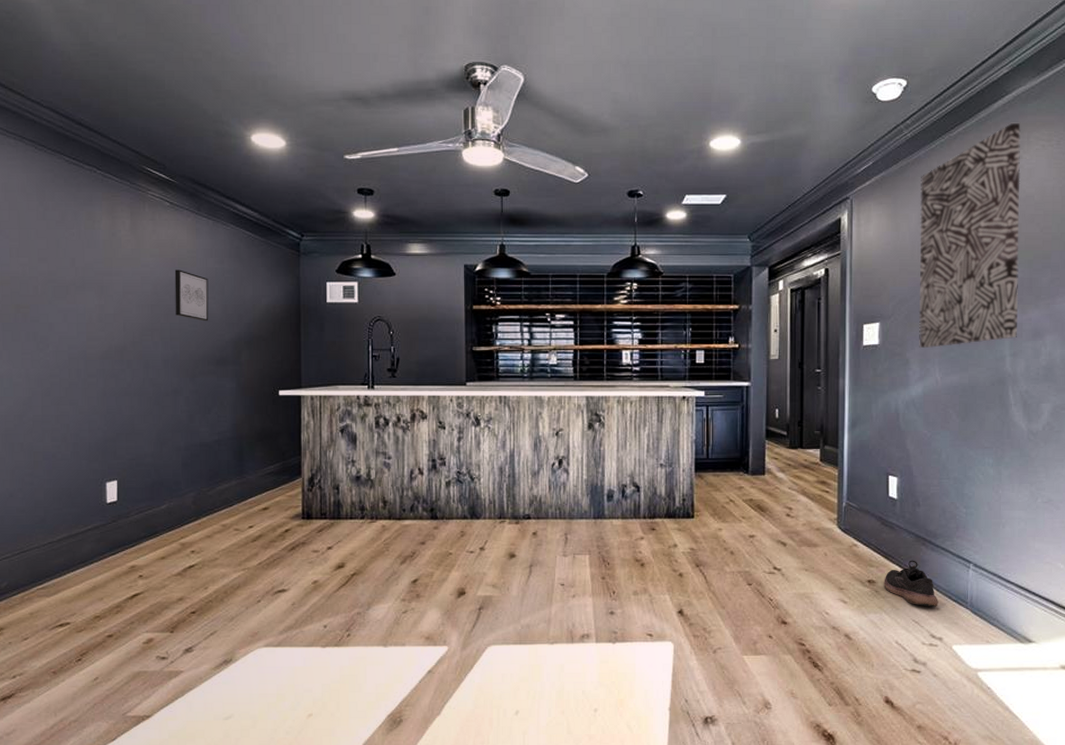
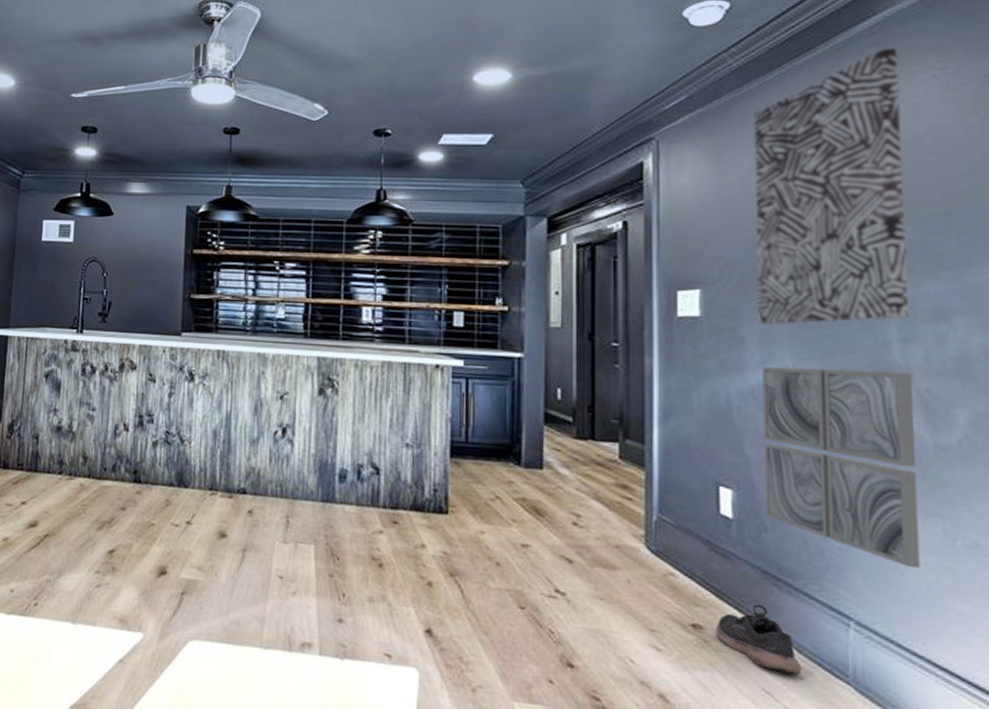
wall art: none [918,379,1017,522] -> present [762,367,920,569]

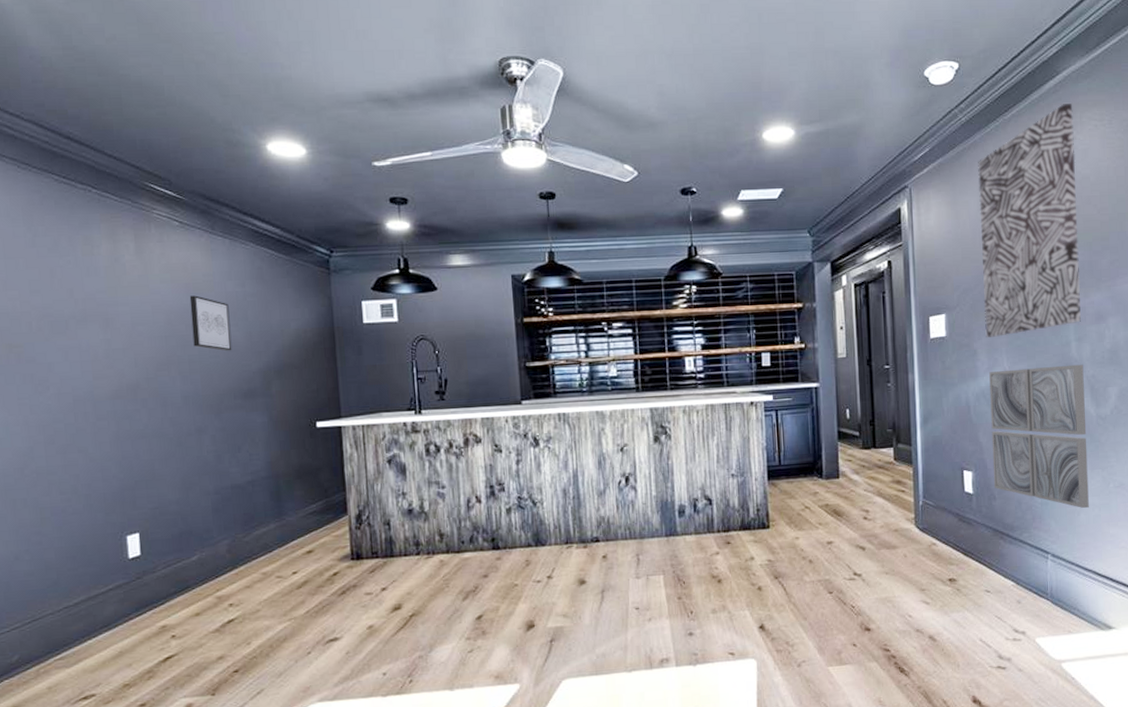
shoe: present [716,604,802,676] -> none [964,554,1020,602]

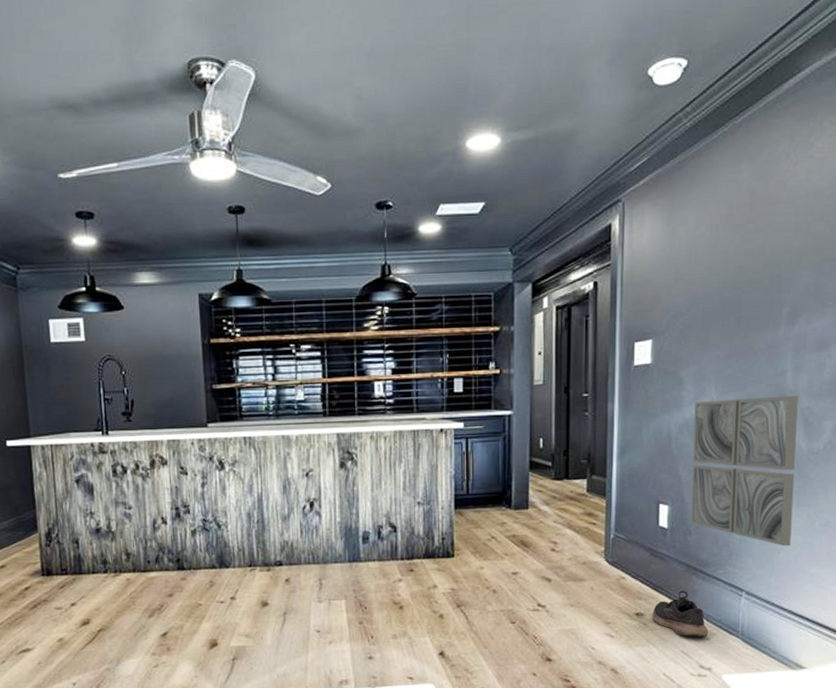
shoe: none [964,554,1020,602] -> present [652,590,708,638]
wall art: present [978,104,1081,337] -> none [694,106,813,365]

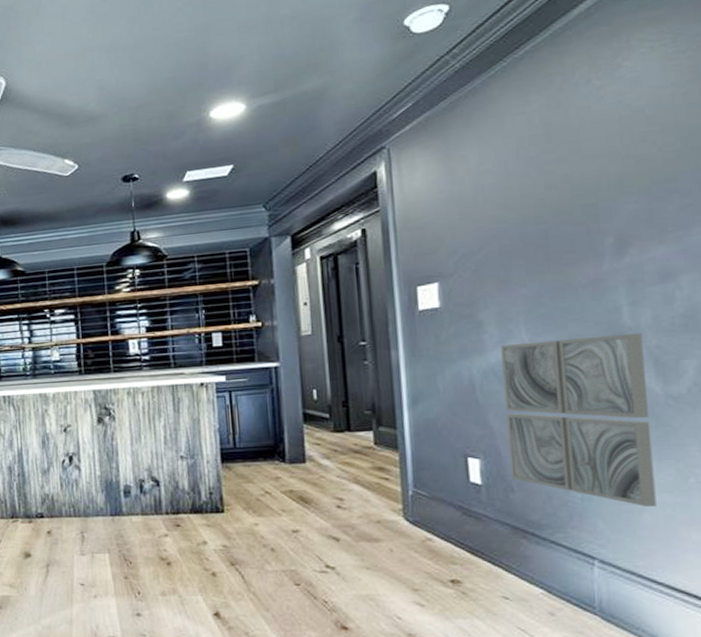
shoe: present [652,590,708,638] -> none [472,556,553,612]

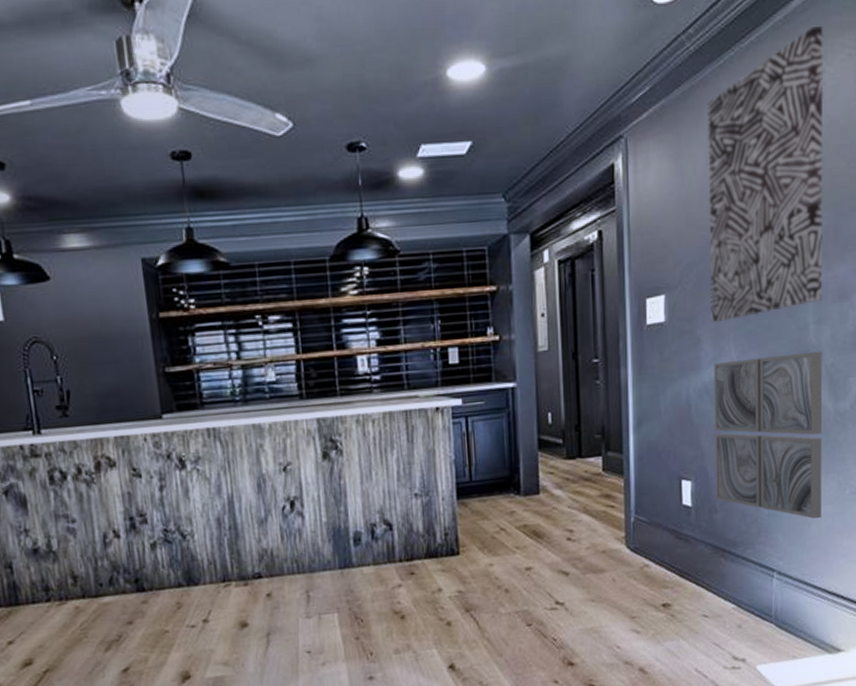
wall art: none [478,26,636,306] -> present [708,26,824,322]

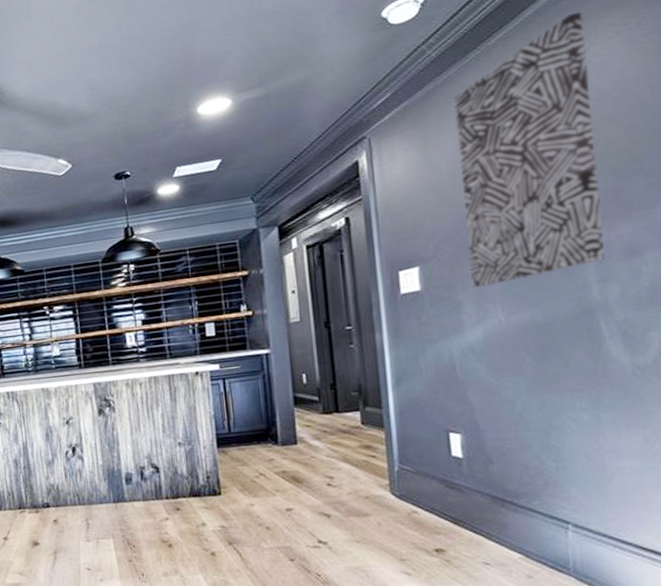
wall art: present [714,351,823,519] -> none [479,307,625,473]

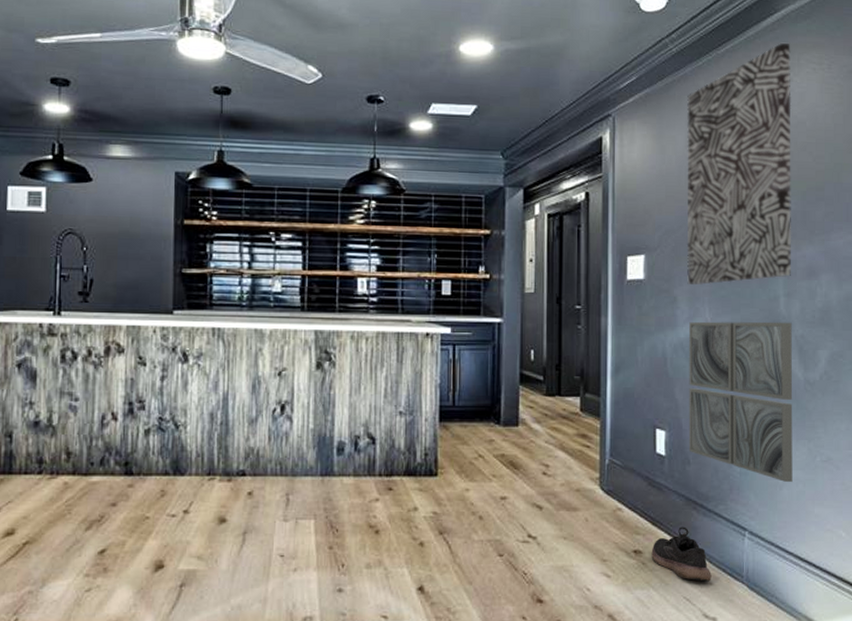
shoe: none [455,524,530,576] -> present [651,527,712,582]
wall art: none [479,307,625,473] -> present [688,321,793,483]

